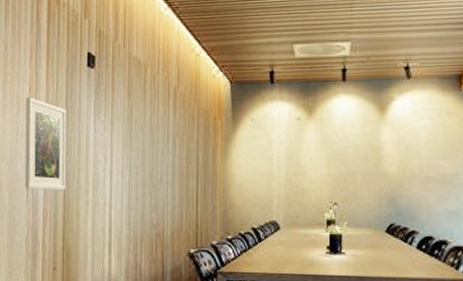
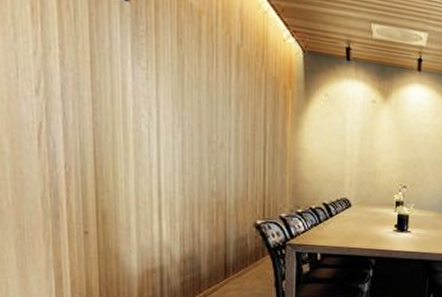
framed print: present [24,97,67,191] -> none [27,20,97,145]

